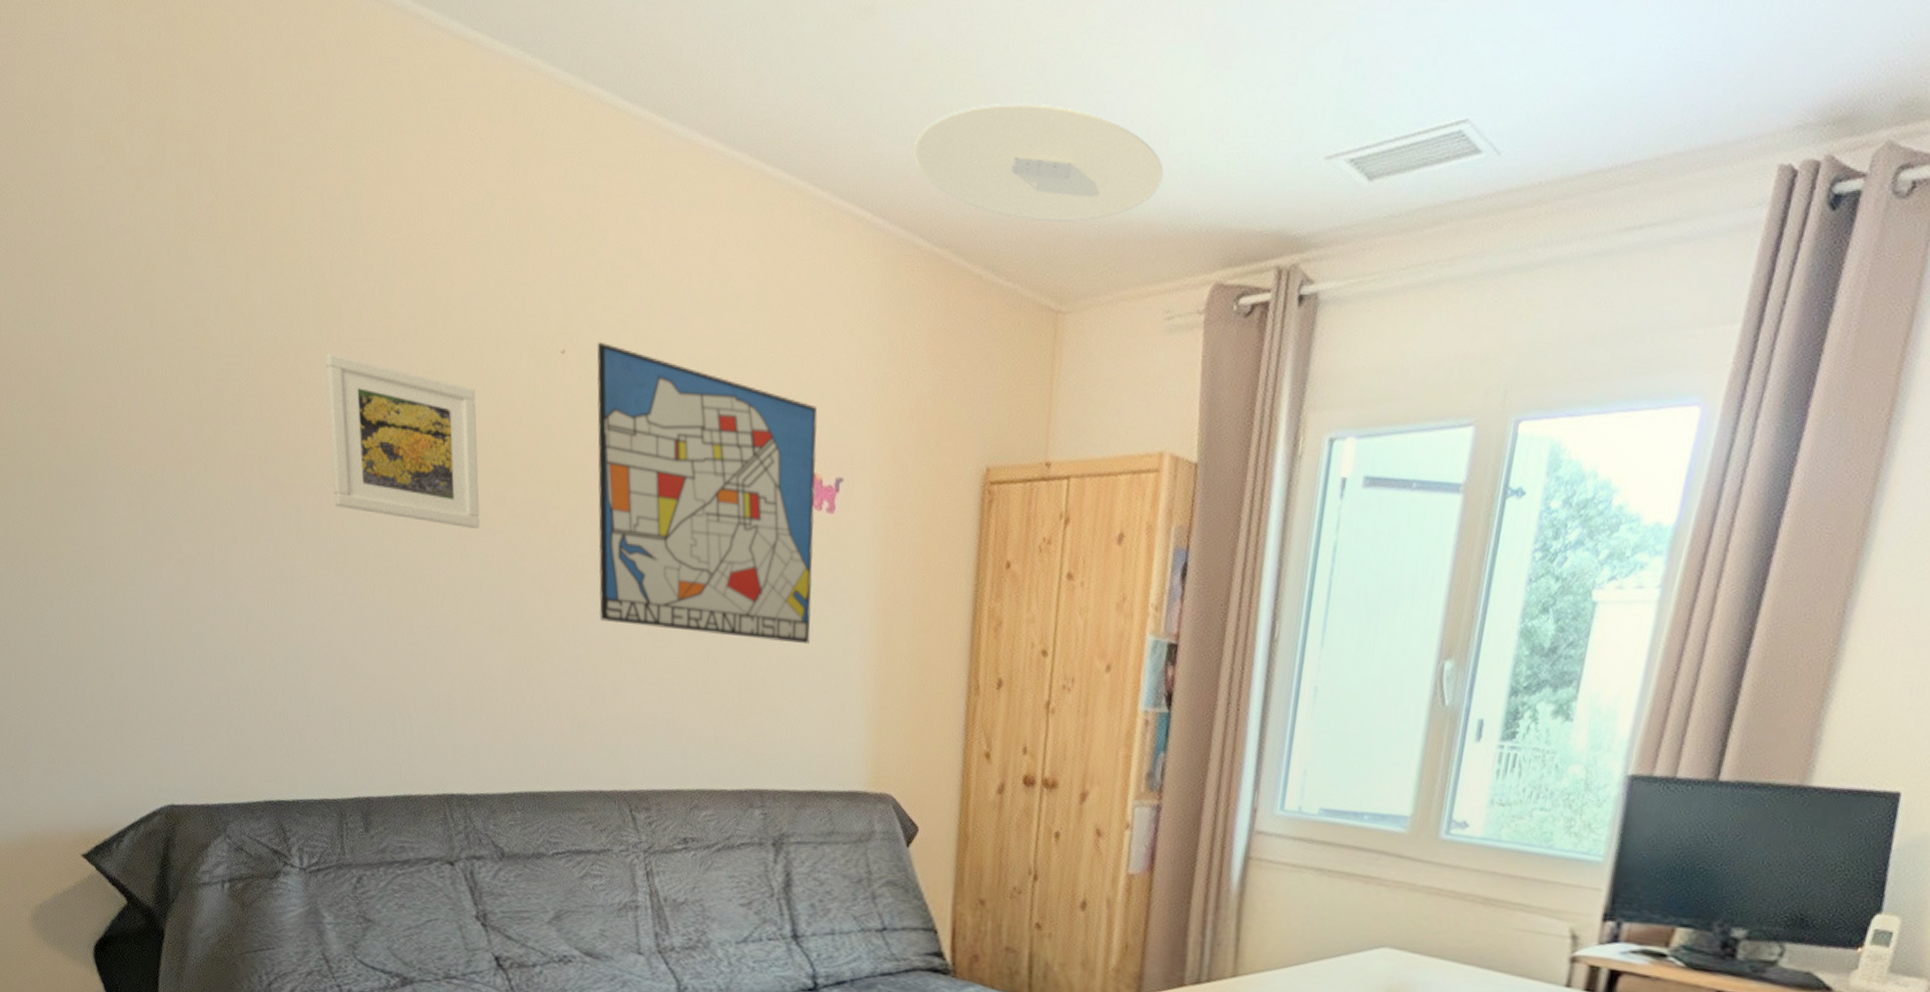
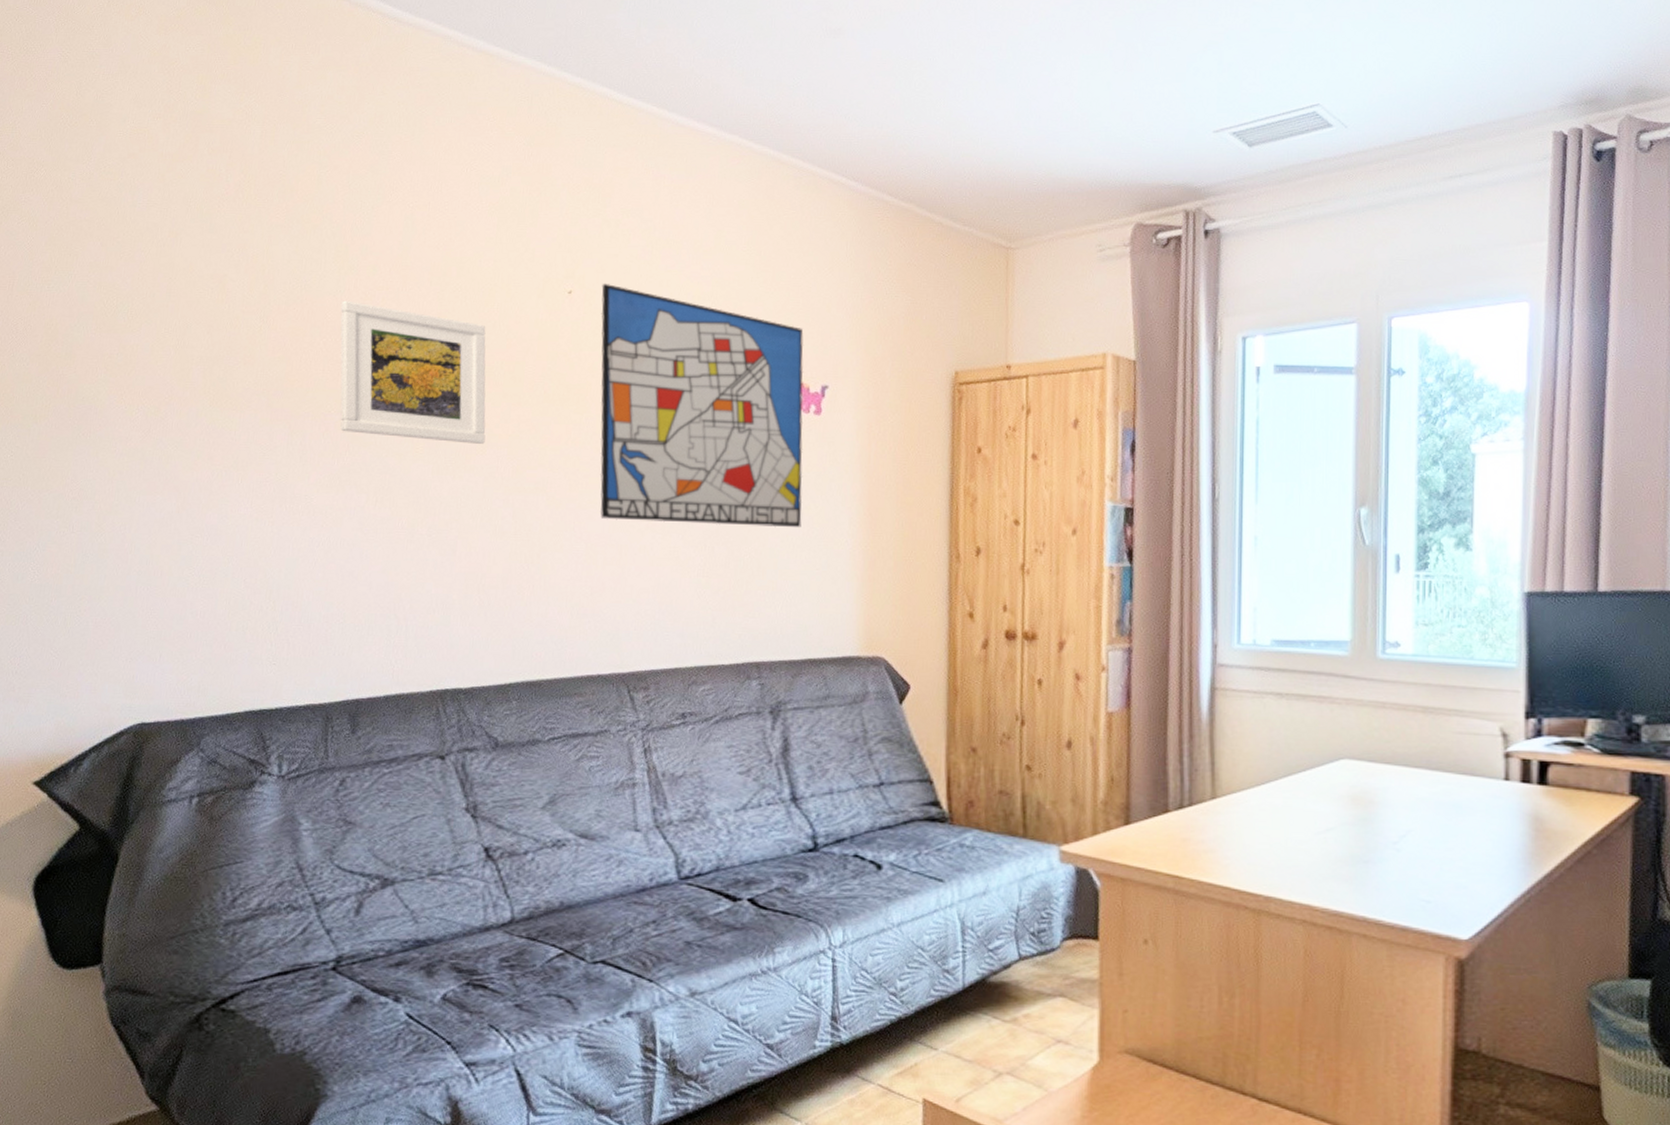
ceiling light: present [914,102,1164,223] -> none [880,95,1086,182]

